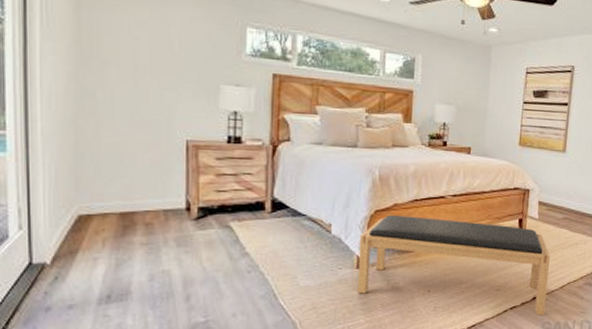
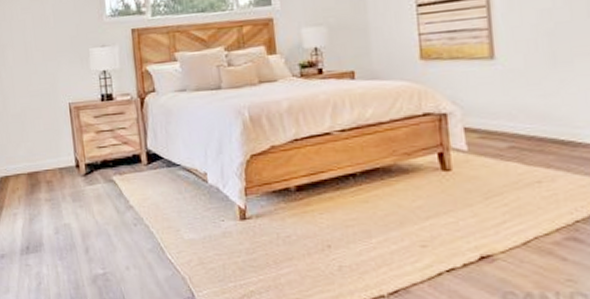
bench: present [357,214,551,316] -> none [238,158,504,282]

